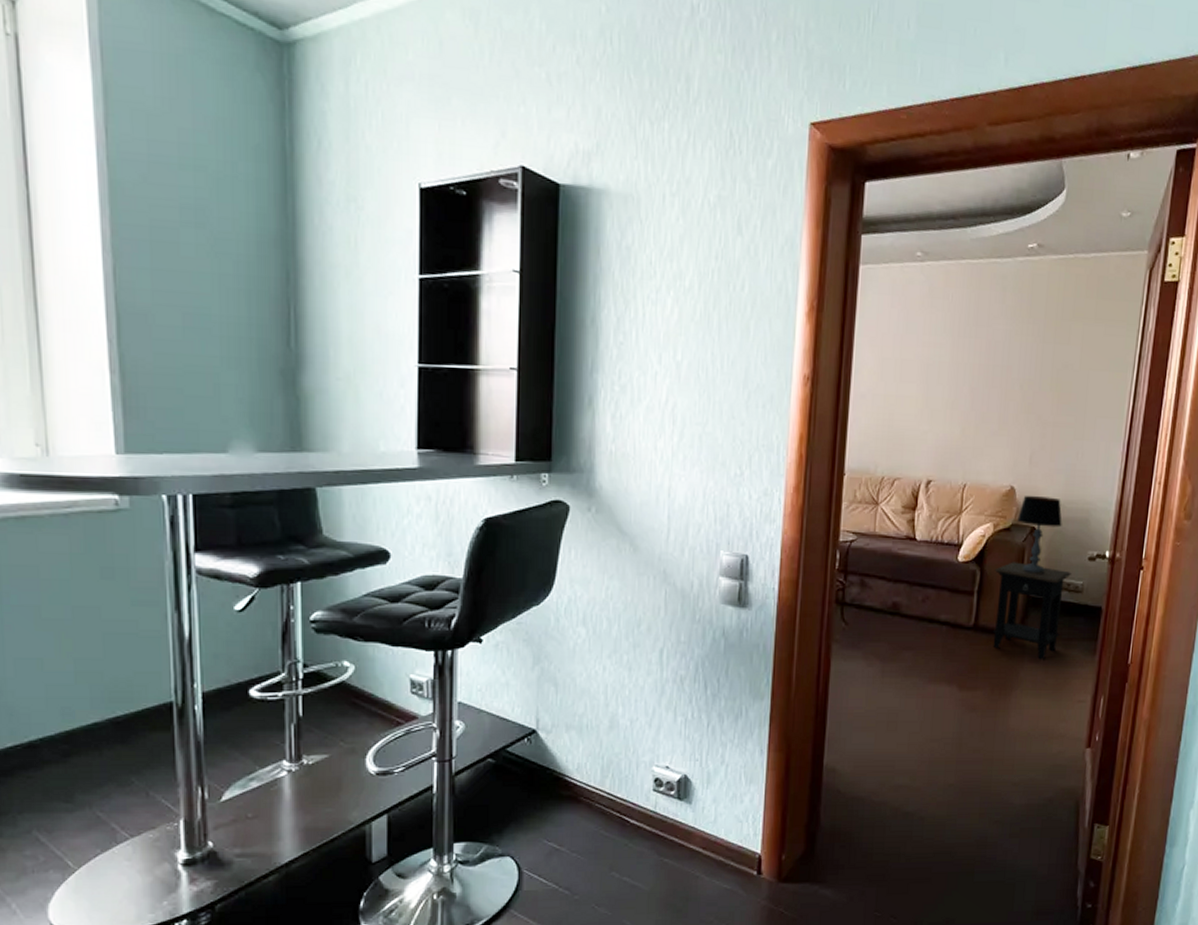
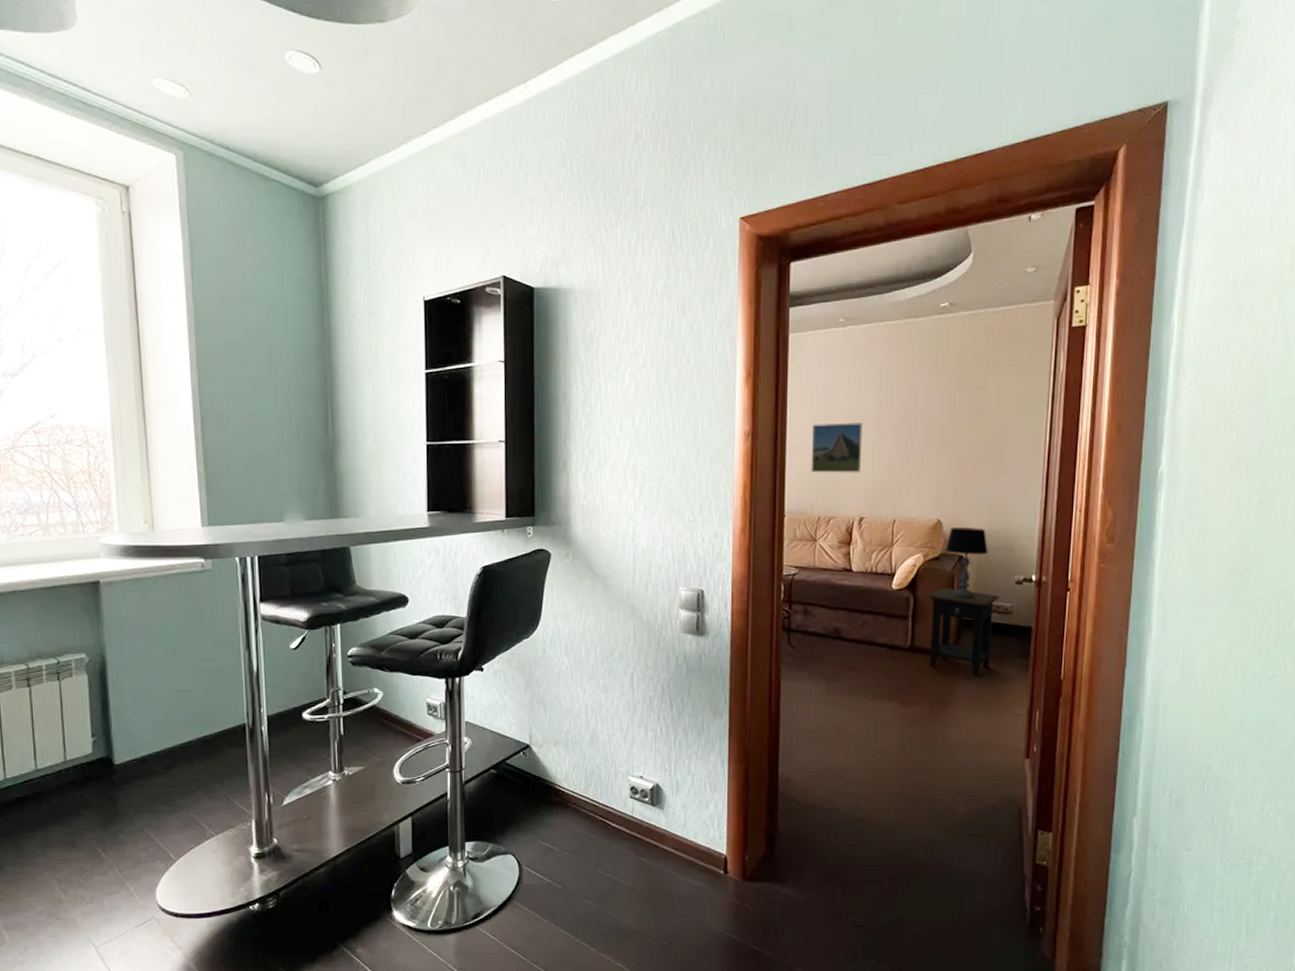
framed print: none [876,371,936,430] -> present [811,423,863,473]

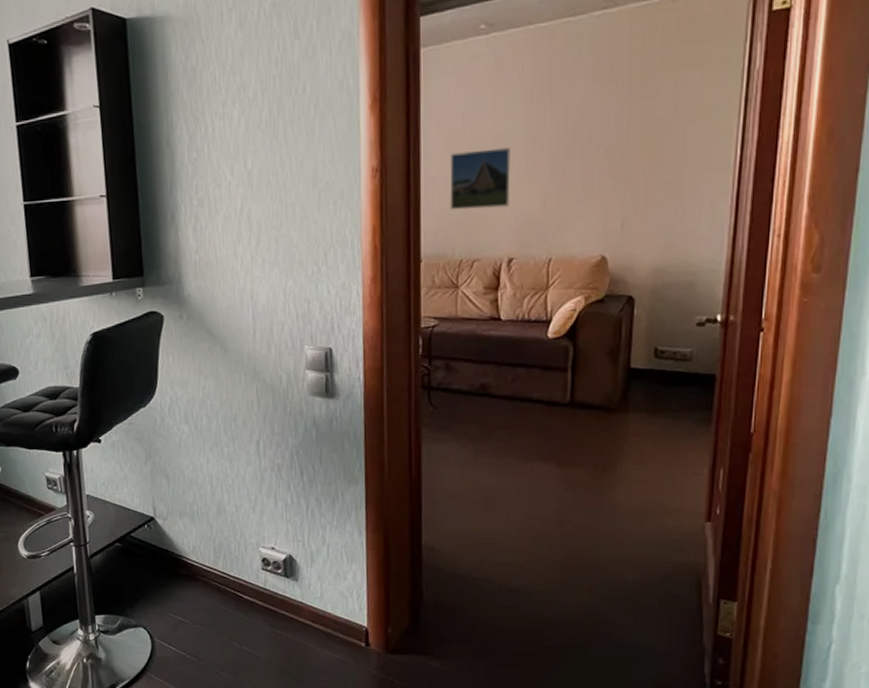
side table: present [926,588,1000,677] -> none [589,334,677,434]
table lamp: present [945,527,988,598] -> none [611,262,663,345]

